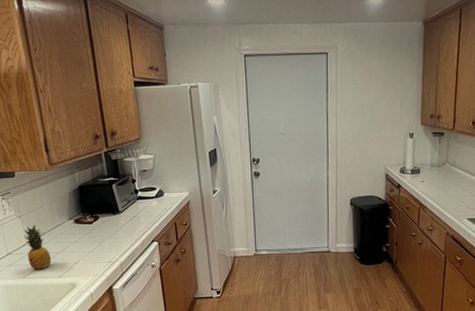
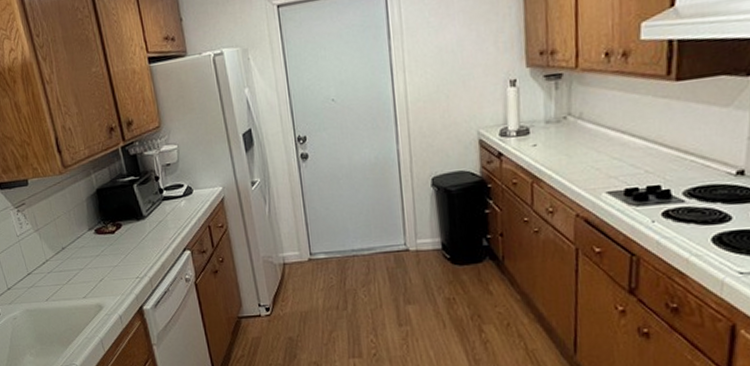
fruit: present [23,225,52,270] -> none [42,239,75,291]

